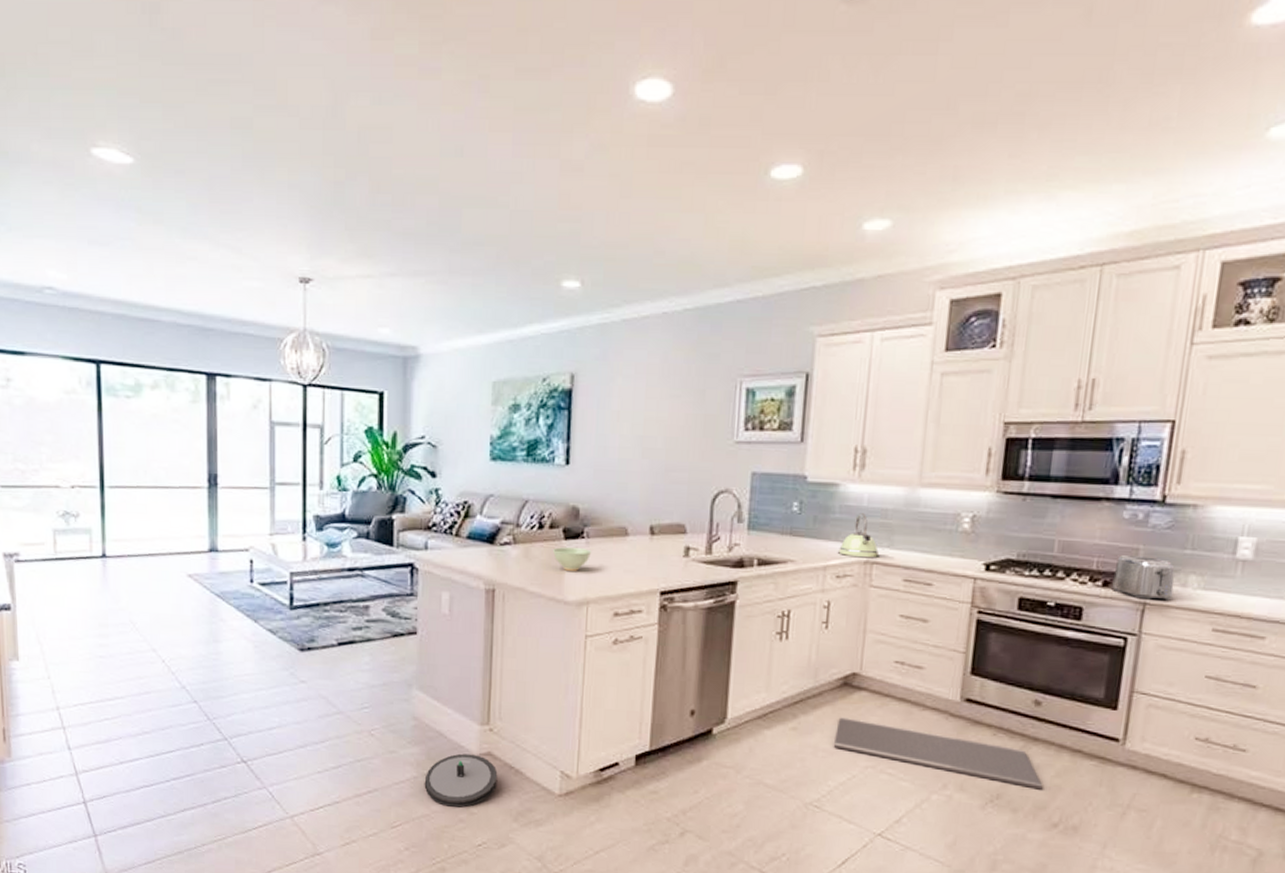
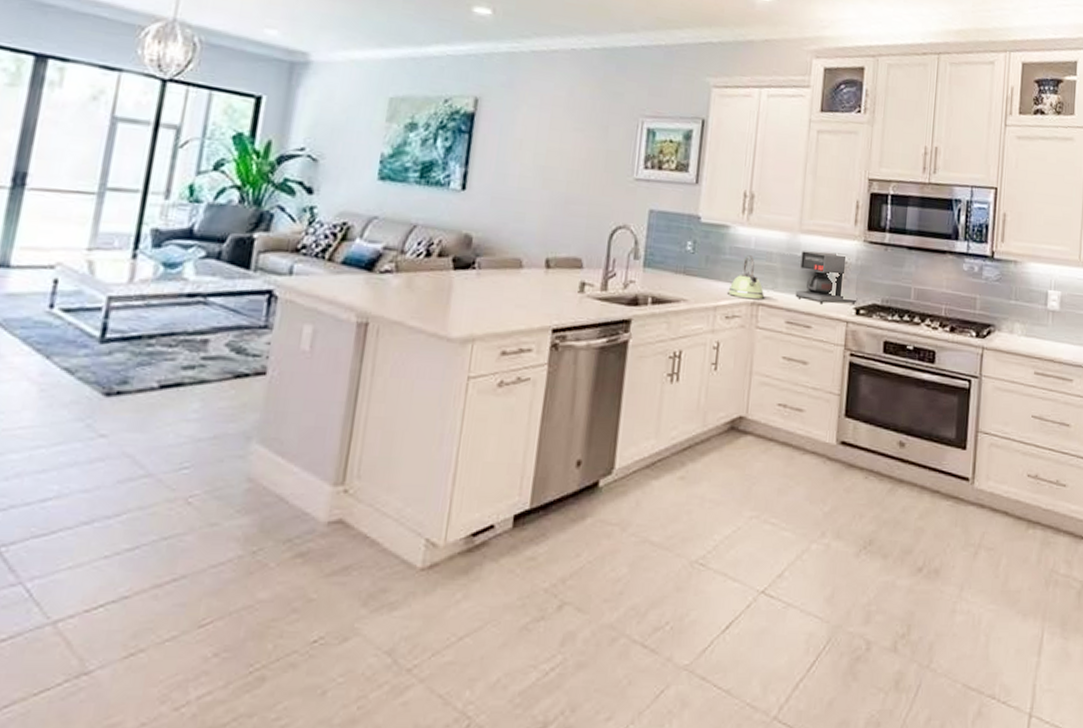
robot vacuum: present [424,753,498,808] -> none [250,522,349,593]
bowl: present [553,547,592,571] -> none [439,277,483,305]
door mat: present [834,716,1043,790] -> none [720,462,909,533]
coffee maker: none [914,505,988,561] -> present [795,251,858,305]
toaster: present [1111,555,1175,601] -> none [957,303,1004,346]

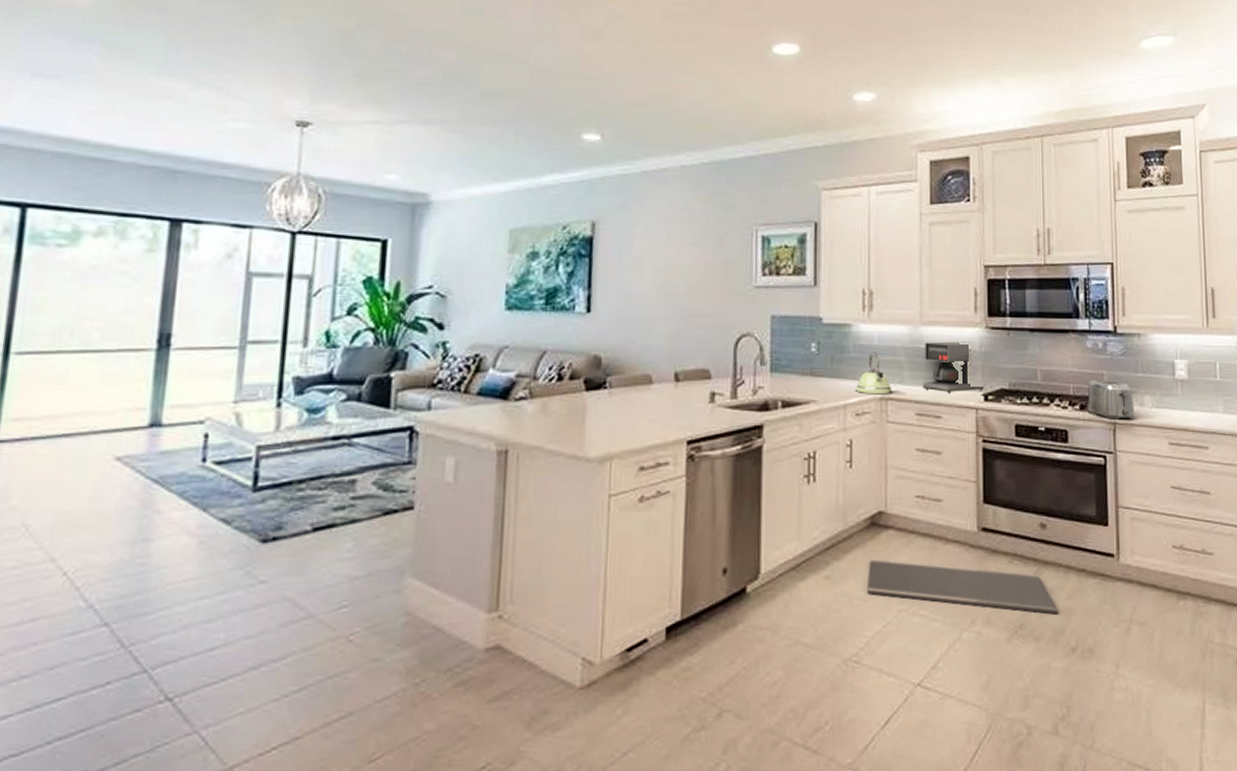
door mat: none [720,462,909,533] -> present [868,558,1058,615]
toaster: none [957,303,1004,346] -> present [1087,381,1135,419]

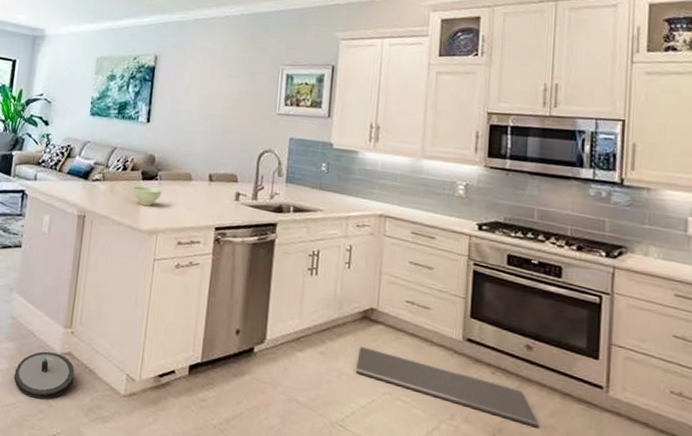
robot vacuum: none [414,650,508,722] -> present [13,351,75,400]
bowl: none [573,399,615,424] -> present [133,186,163,206]
kettle: present [856,351,893,395] -> none [358,176,392,213]
coffee maker: present [923,341,985,394] -> none [419,173,480,221]
toaster: present [1087,381,1135,419] -> none [585,225,638,267]

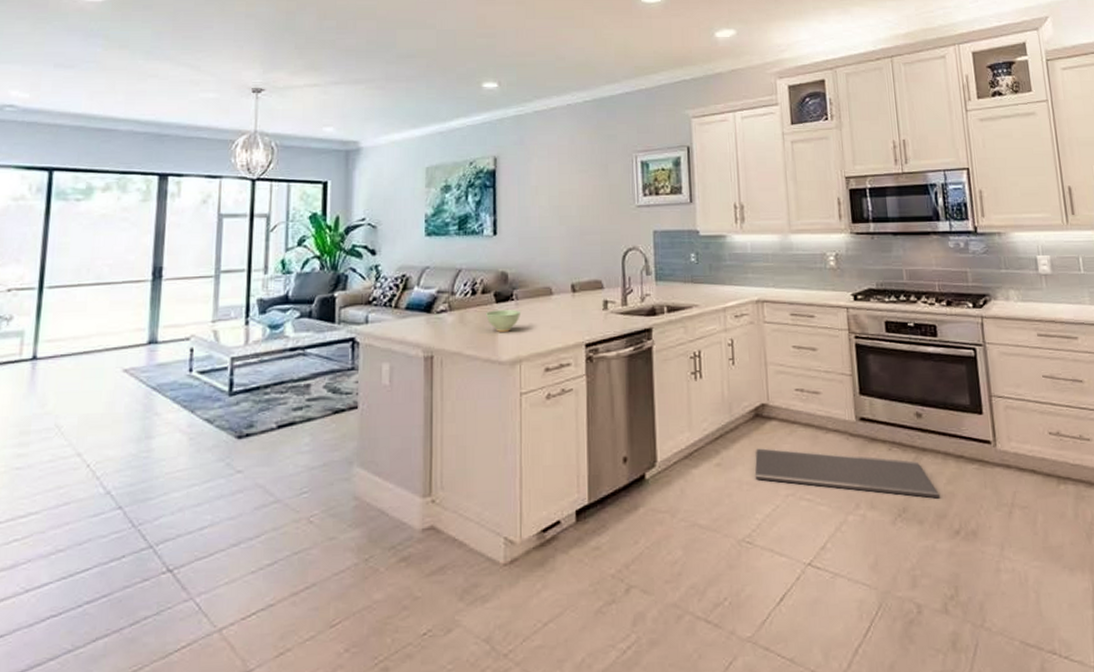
robot vacuum: present [13,351,75,400] -> none [365,530,441,593]

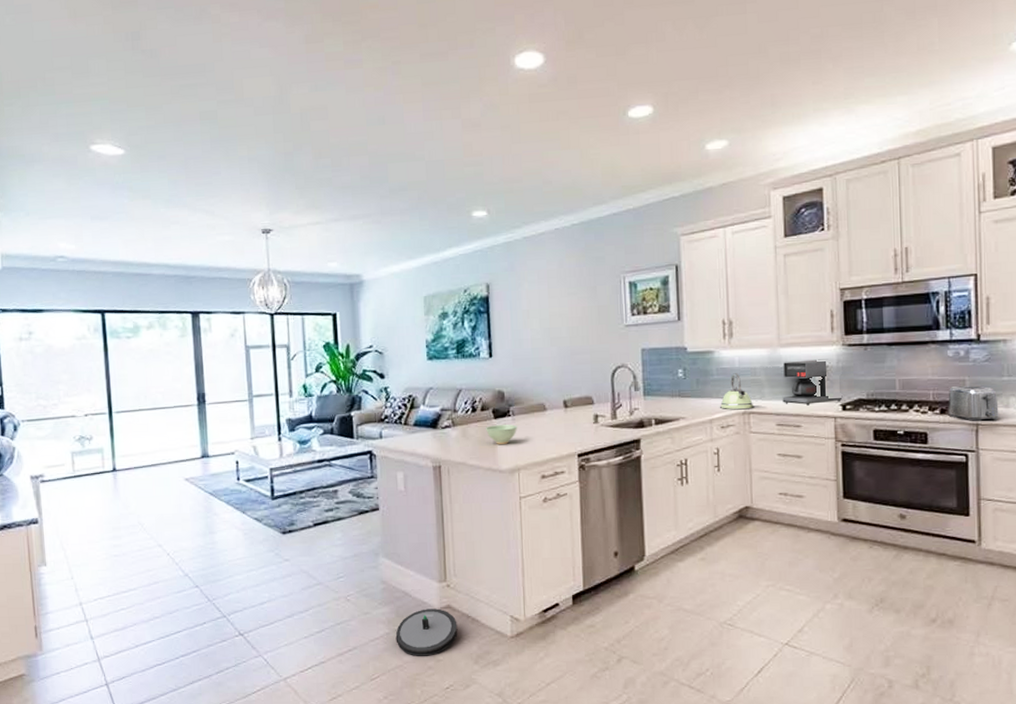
robot vacuum: none [365,530,441,593] -> present [395,608,458,656]
kettle: none [733,259,768,298] -> present [720,373,754,410]
door mat: present [755,447,940,499] -> none [738,544,918,591]
coffee maker: none [795,247,854,295] -> present [782,359,843,406]
toaster: none [953,278,1001,314] -> present [948,386,999,421]

